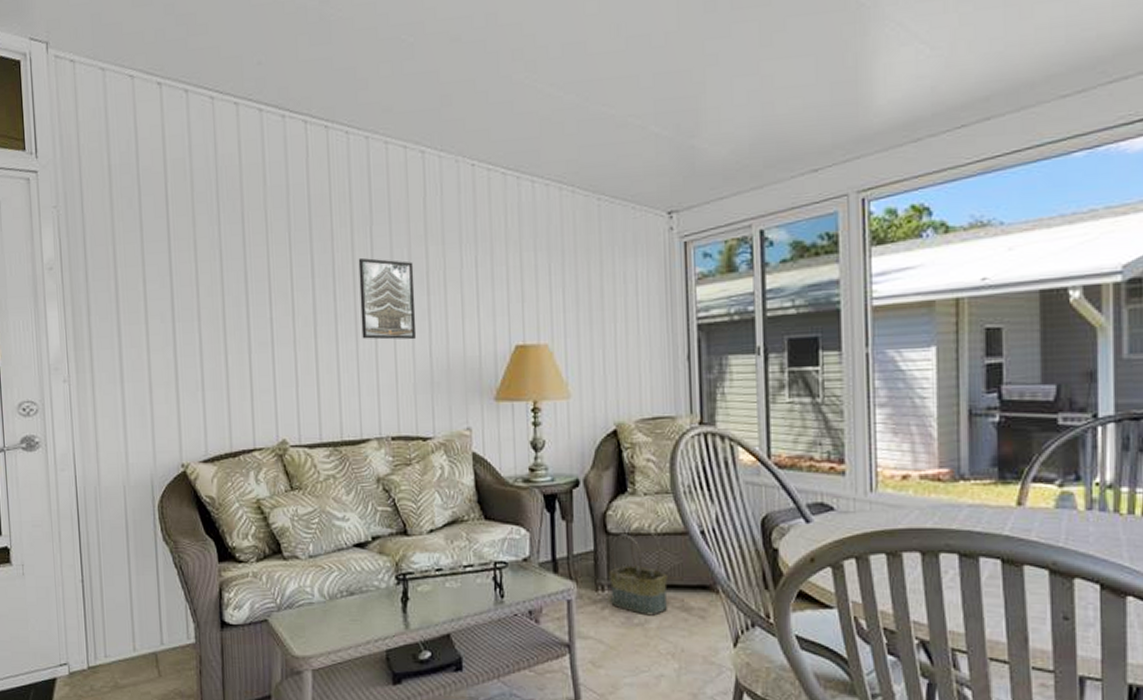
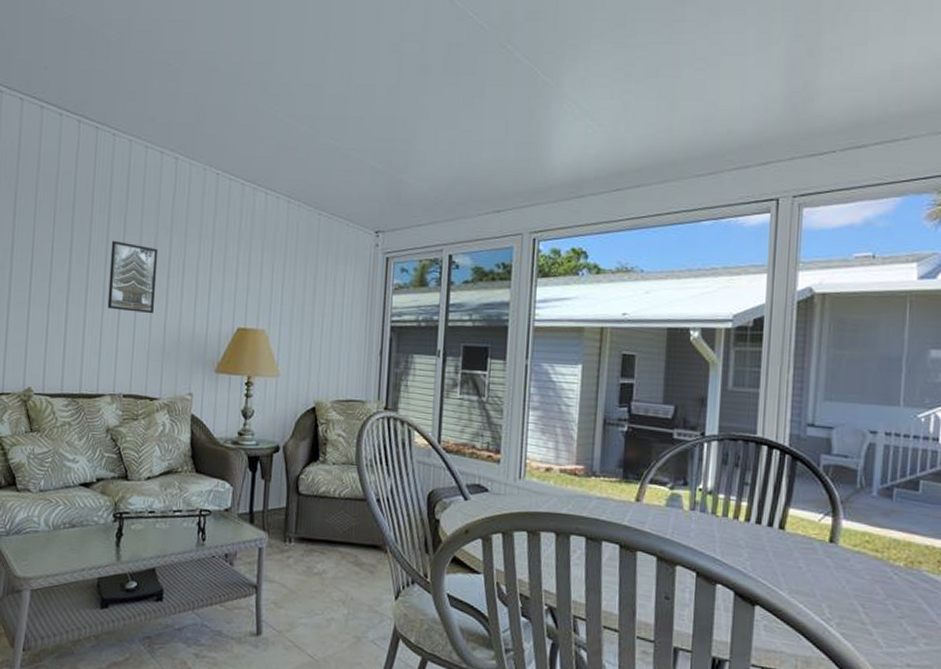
basket: present [608,528,668,616] -> none [296,492,345,568]

